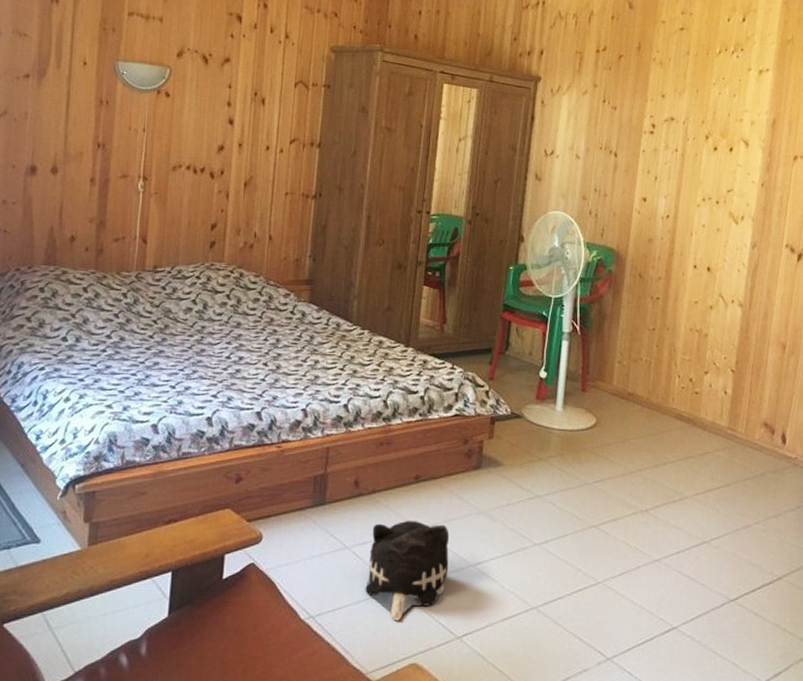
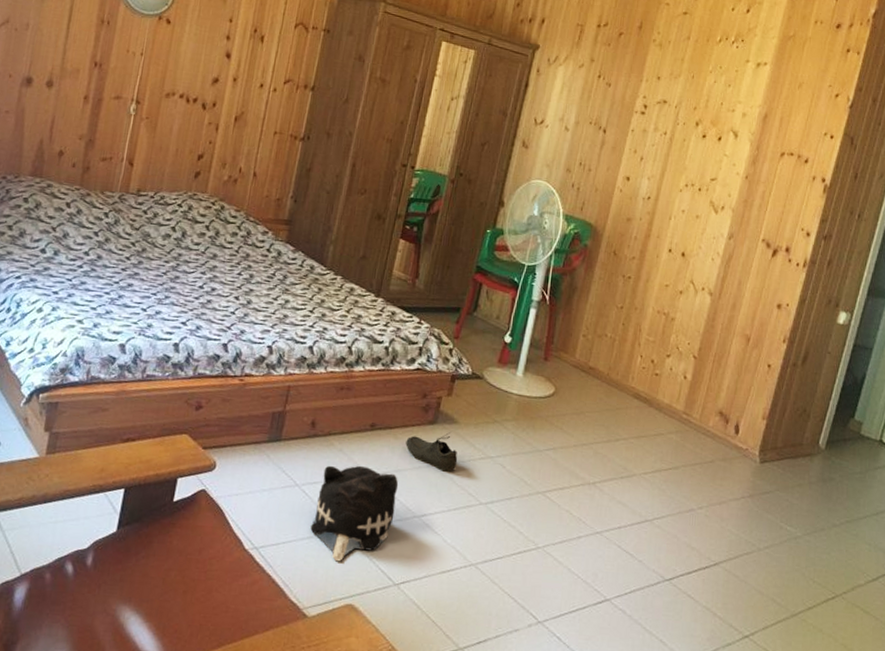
shoe: none [452,476,507,516] -> present [405,432,458,472]

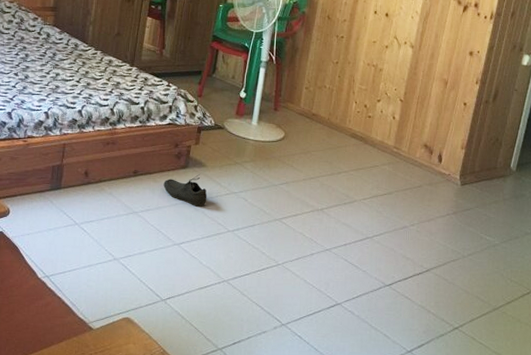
plush toy: present [310,465,399,562] -> none [90,205,160,284]

